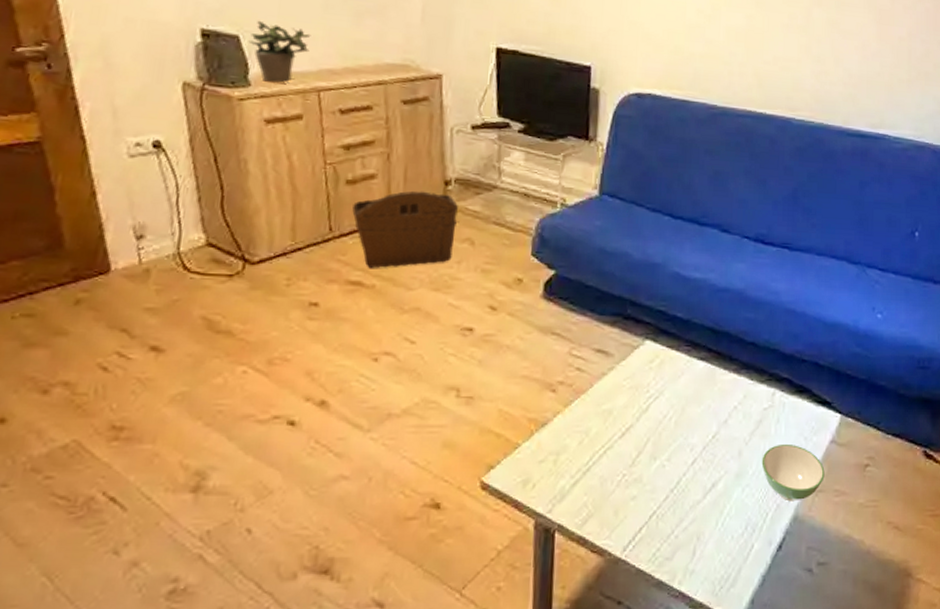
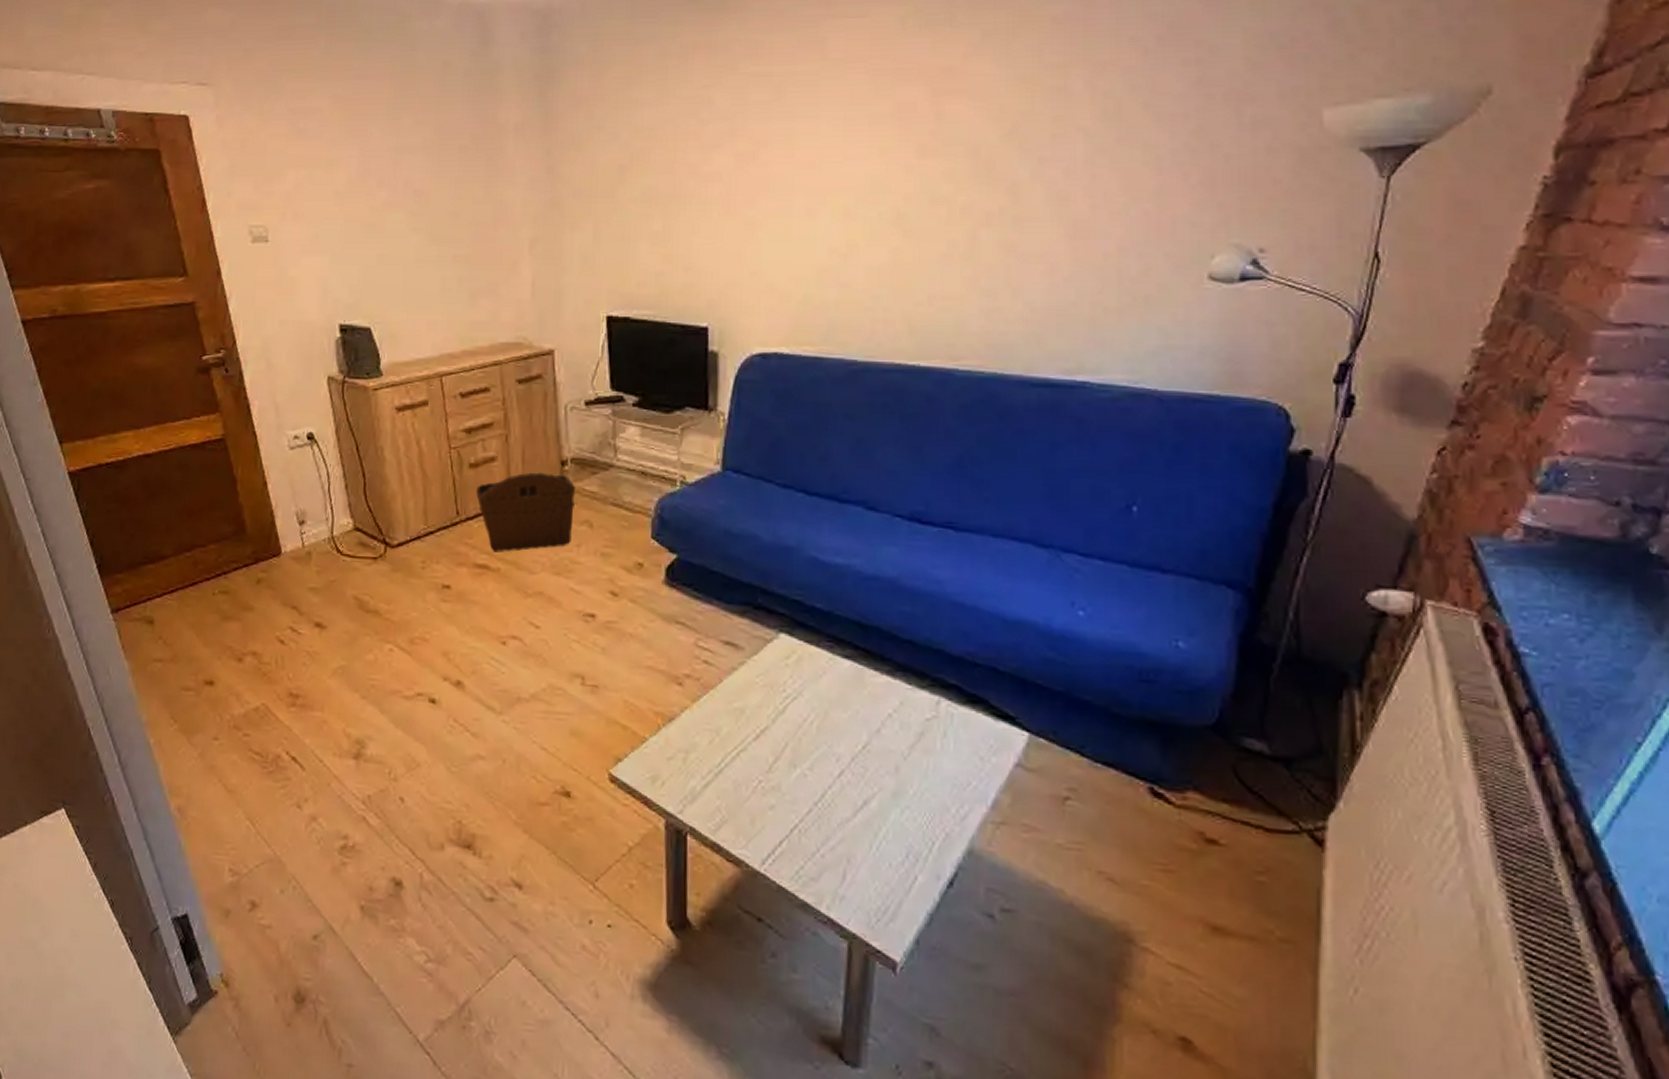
potted plant: present [248,20,311,83] -> none [378,311,432,371]
bowl: present [761,443,825,502] -> none [925,762,1008,832]

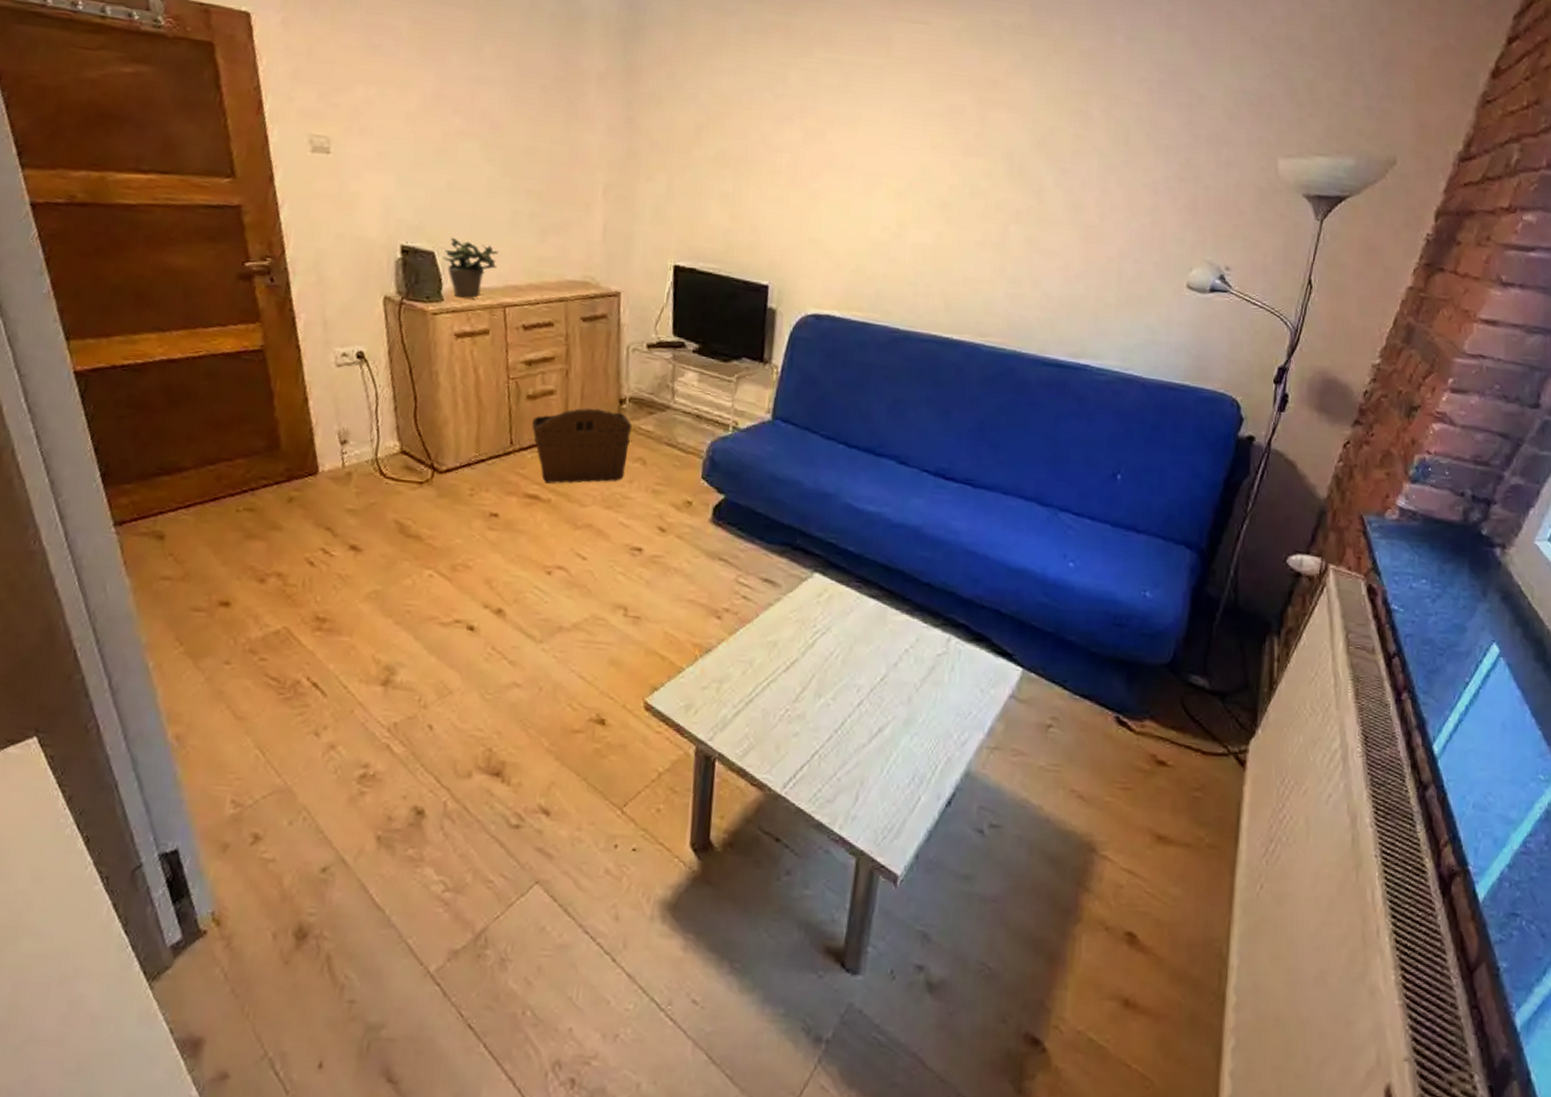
potted plant: none [378,311,432,371] -> present [442,237,499,299]

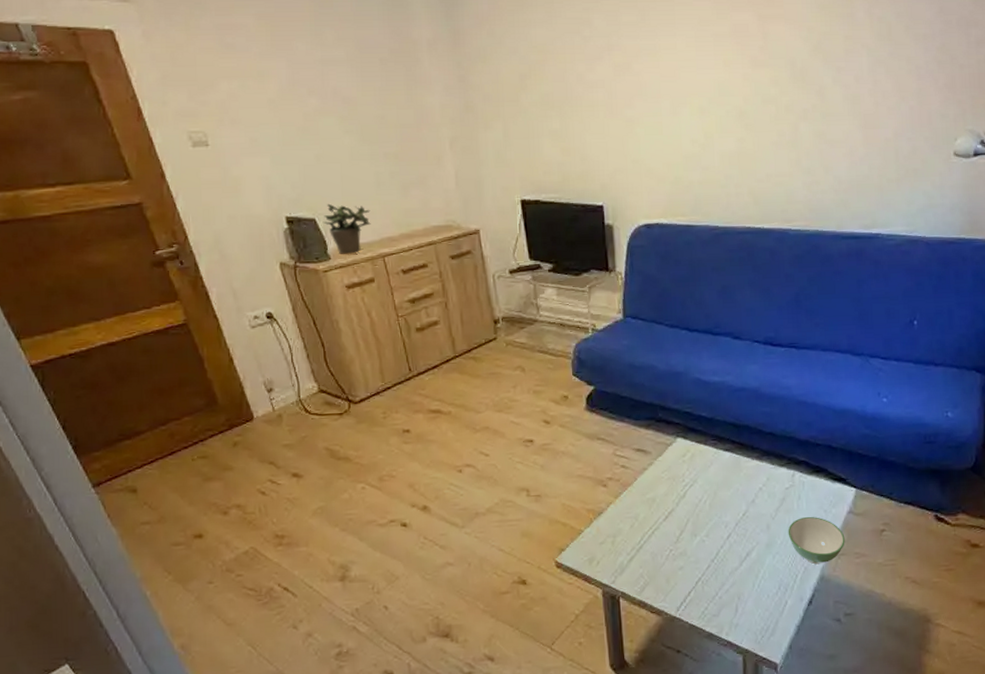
wicker basket: present [531,407,633,484] -> none [424,330,509,398]
bowl: none [932,693,1002,757] -> present [788,516,845,565]

